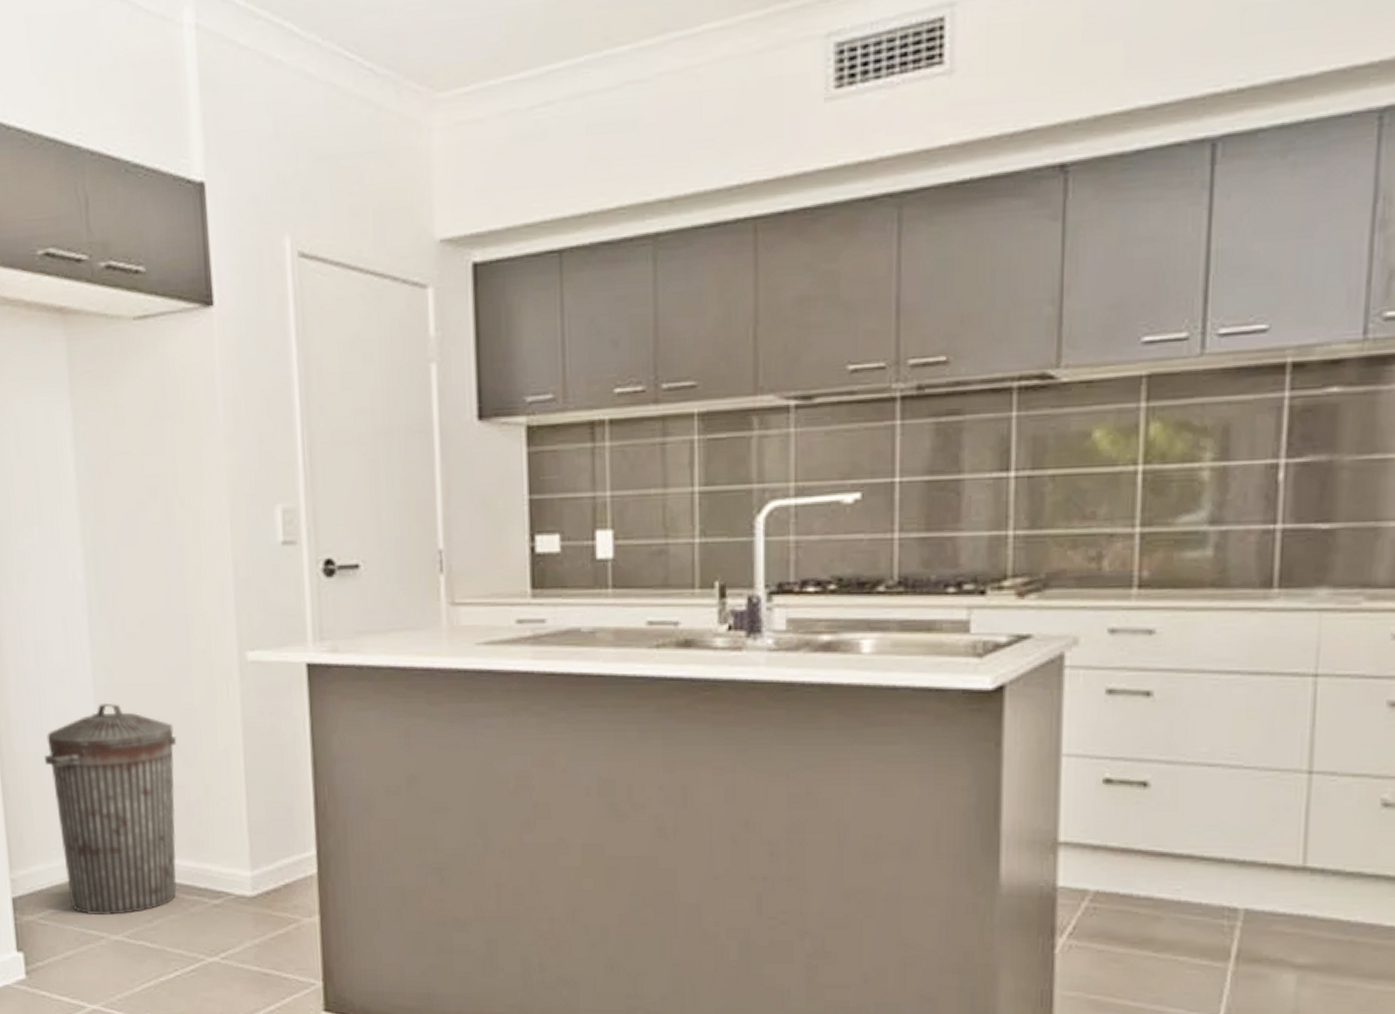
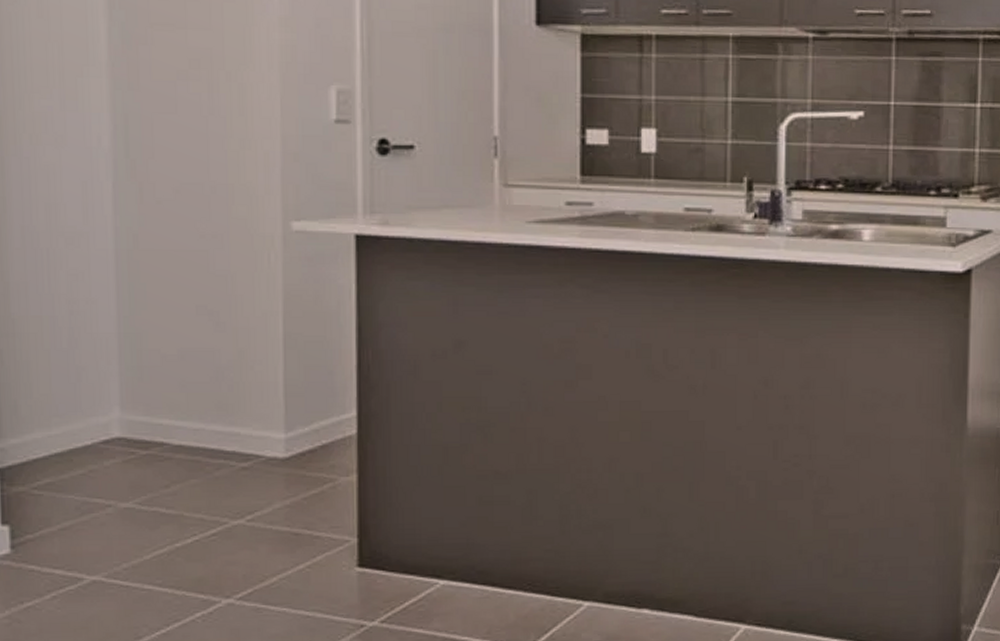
trash can: present [43,702,177,916] -> none [49,267,209,484]

